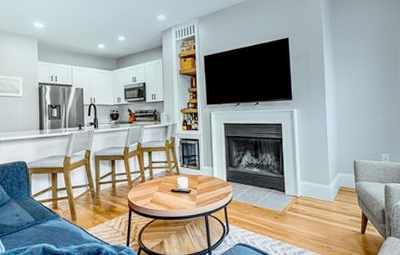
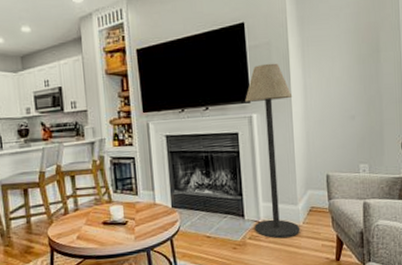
floor lamp: none [288,70,332,212] -> present [245,63,301,238]

